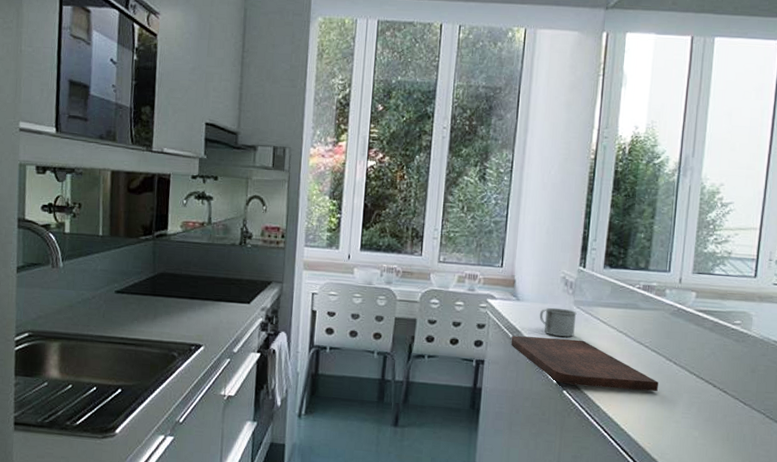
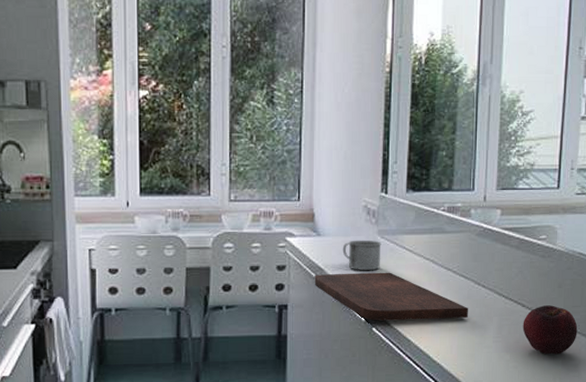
fruit: none [712,388,770,438] -> present [522,305,578,355]

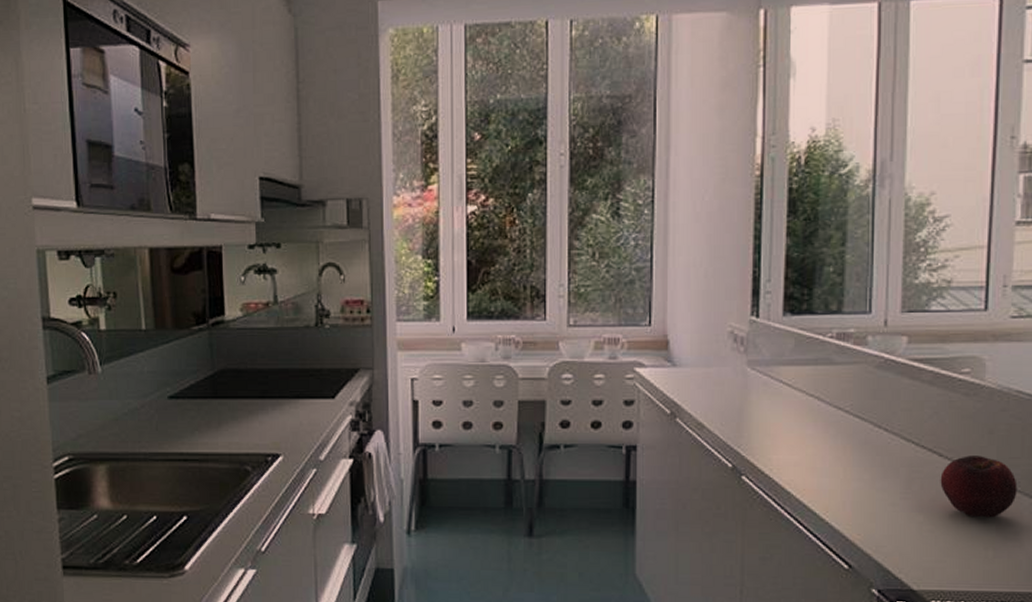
cutting board: present [314,272,468,321] -> none [669,410,866,469]
mug: present [342,240,381,270] -> none [703,371,752,407]

